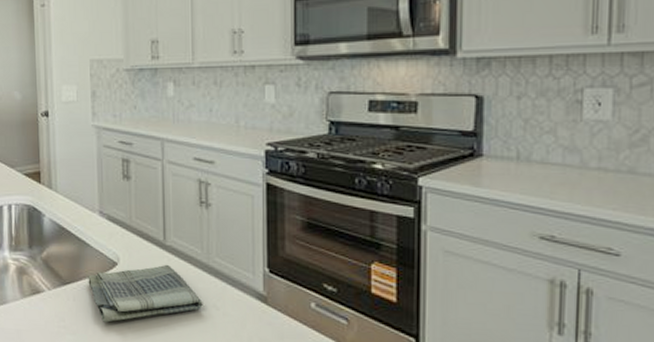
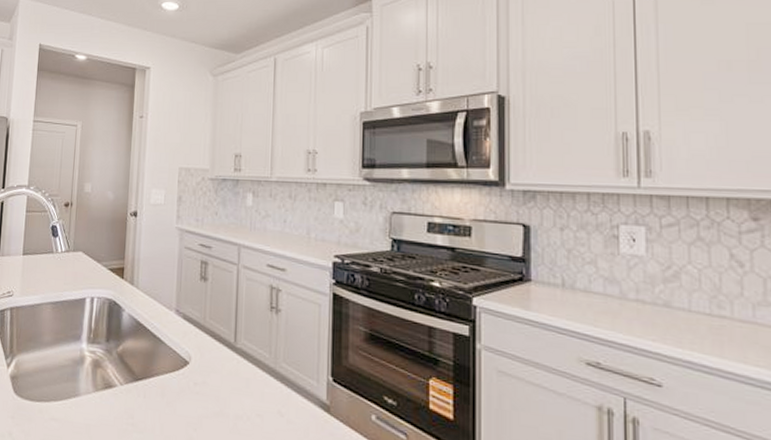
dish towel: present [88,264,203,323] -> none [159,366,268,423]

